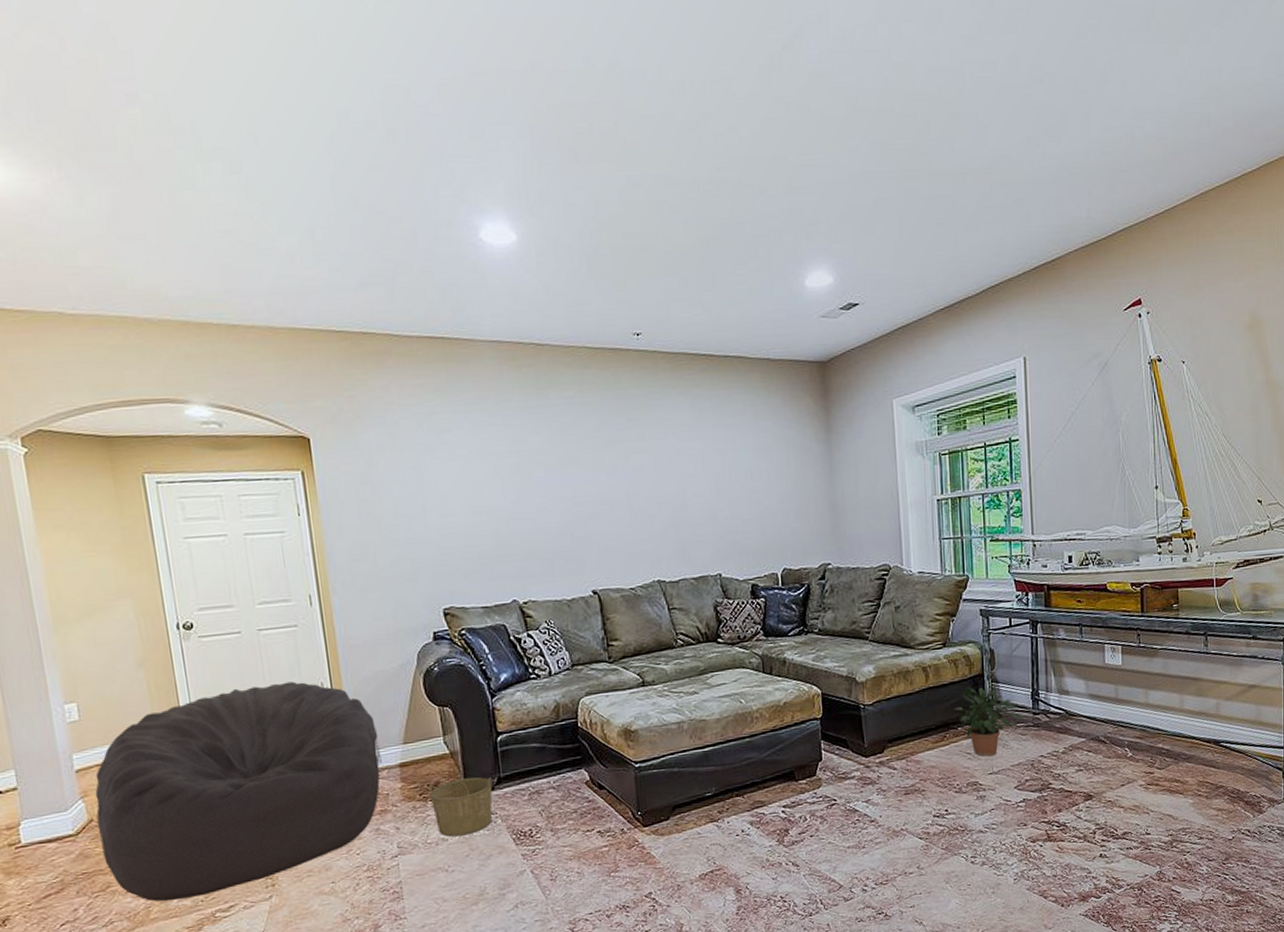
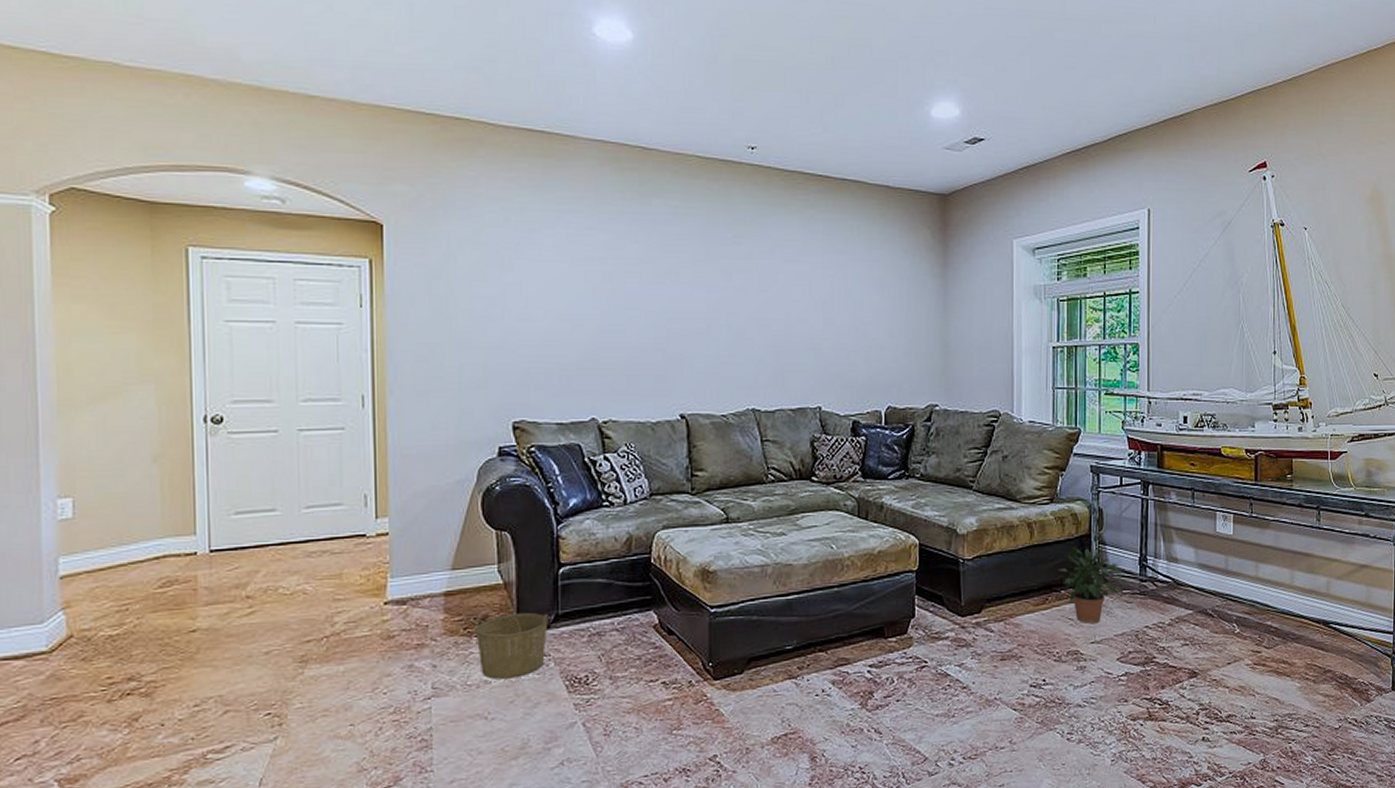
bean bag chair: present [95,681,382,902] -> none [77,491,424,737]

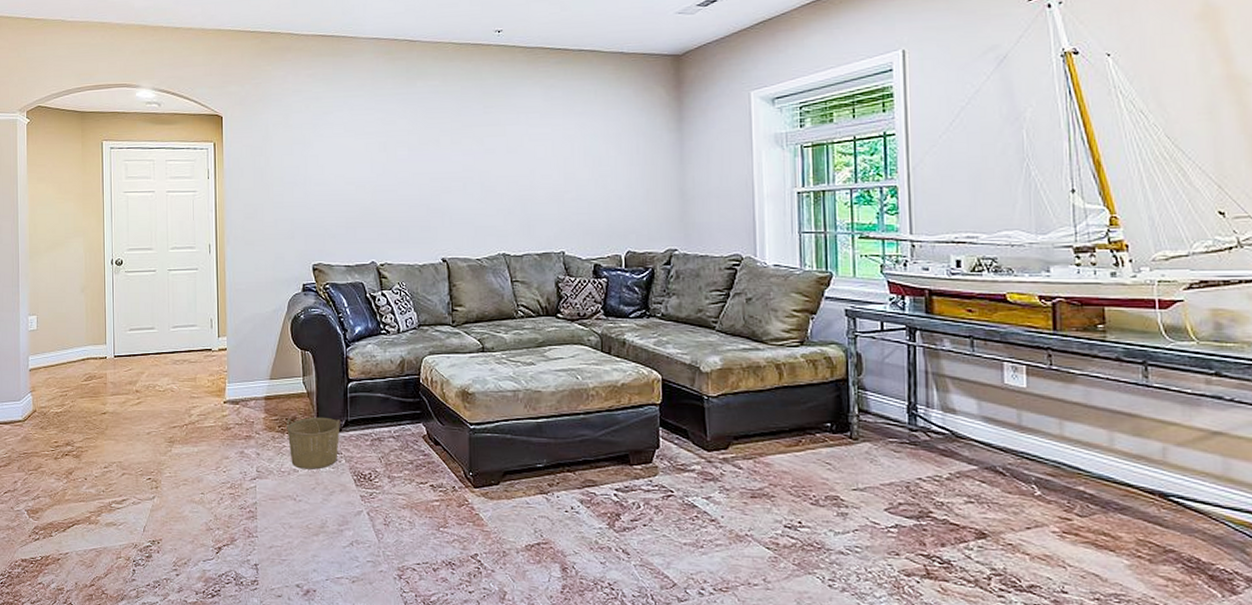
potted plant: present [1054,546,1129,624] -> none [808,389,897,471]

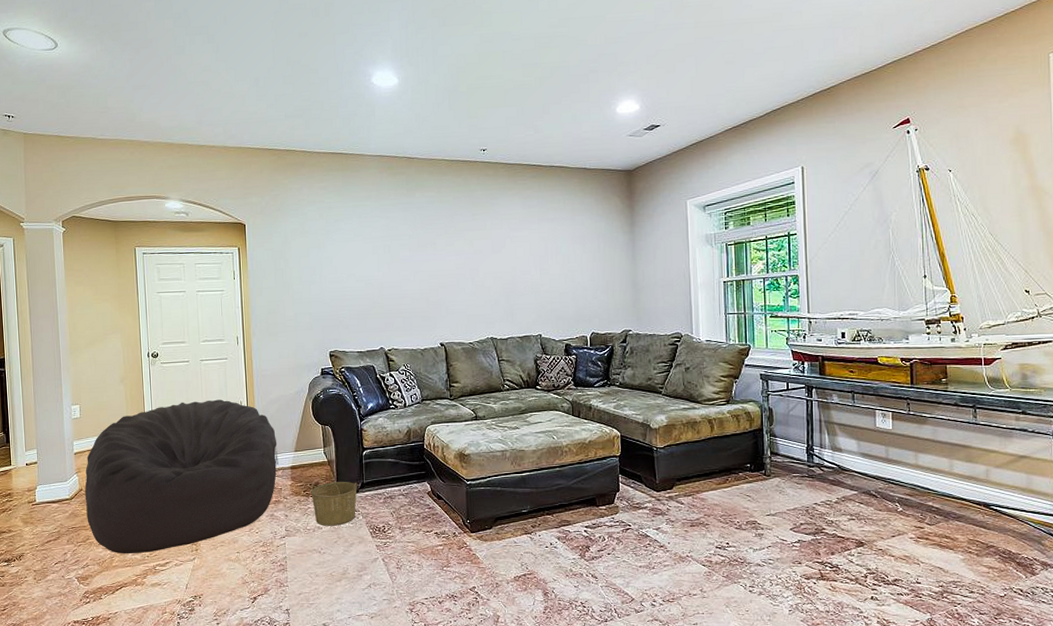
bean bag chair: none [38,315,251,487] -> present [84,399,278,554]

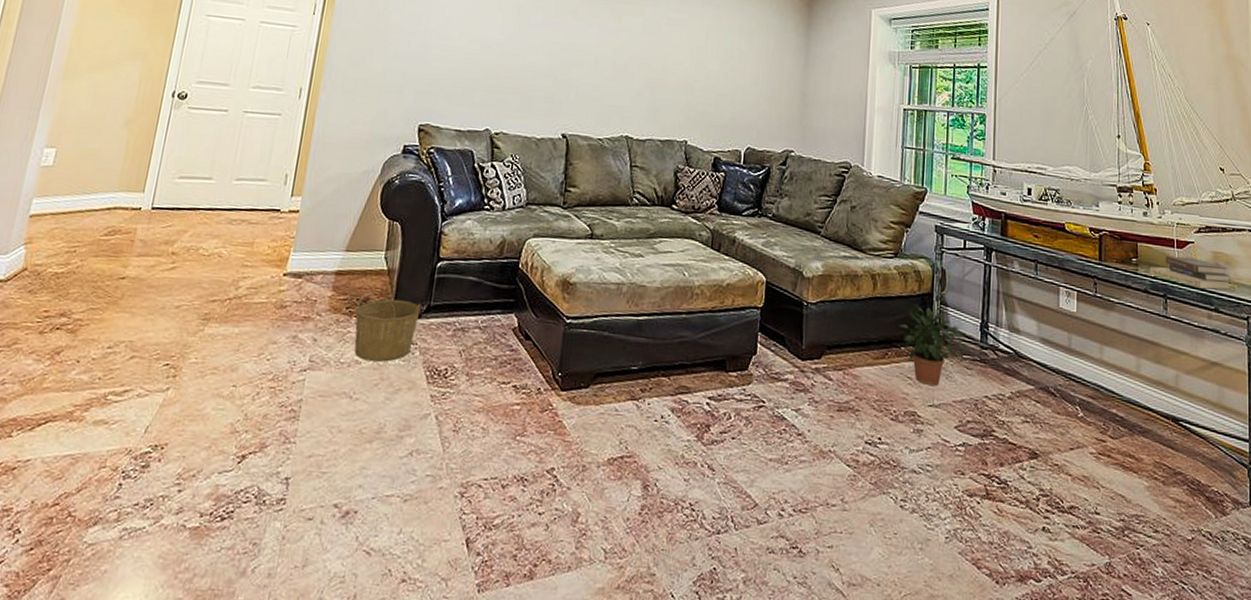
bean bag chair: present [84,399,278,554] -> none [21,163,325,373]
potted plant: none [733,438,799,501] -> present [895,303,970,387]
books: none [959,371,1037,397] -> present [1149,255,1230,290]

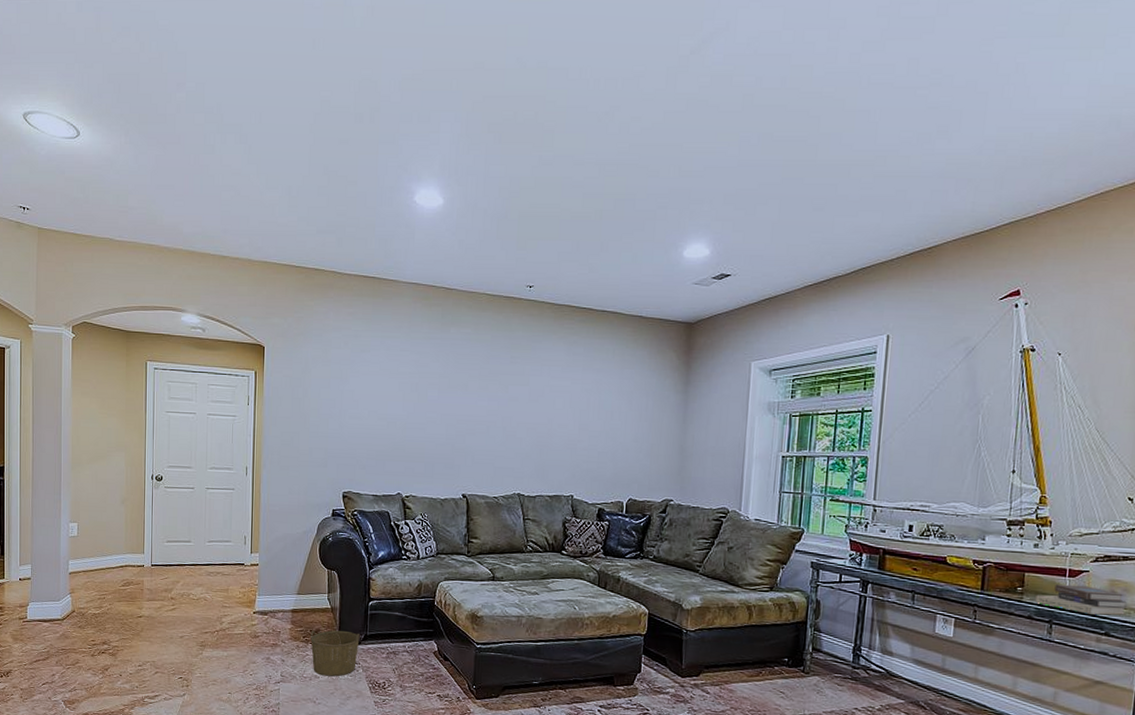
potted plant: present [895,303,970,387] -> none [769,630,842,700]

